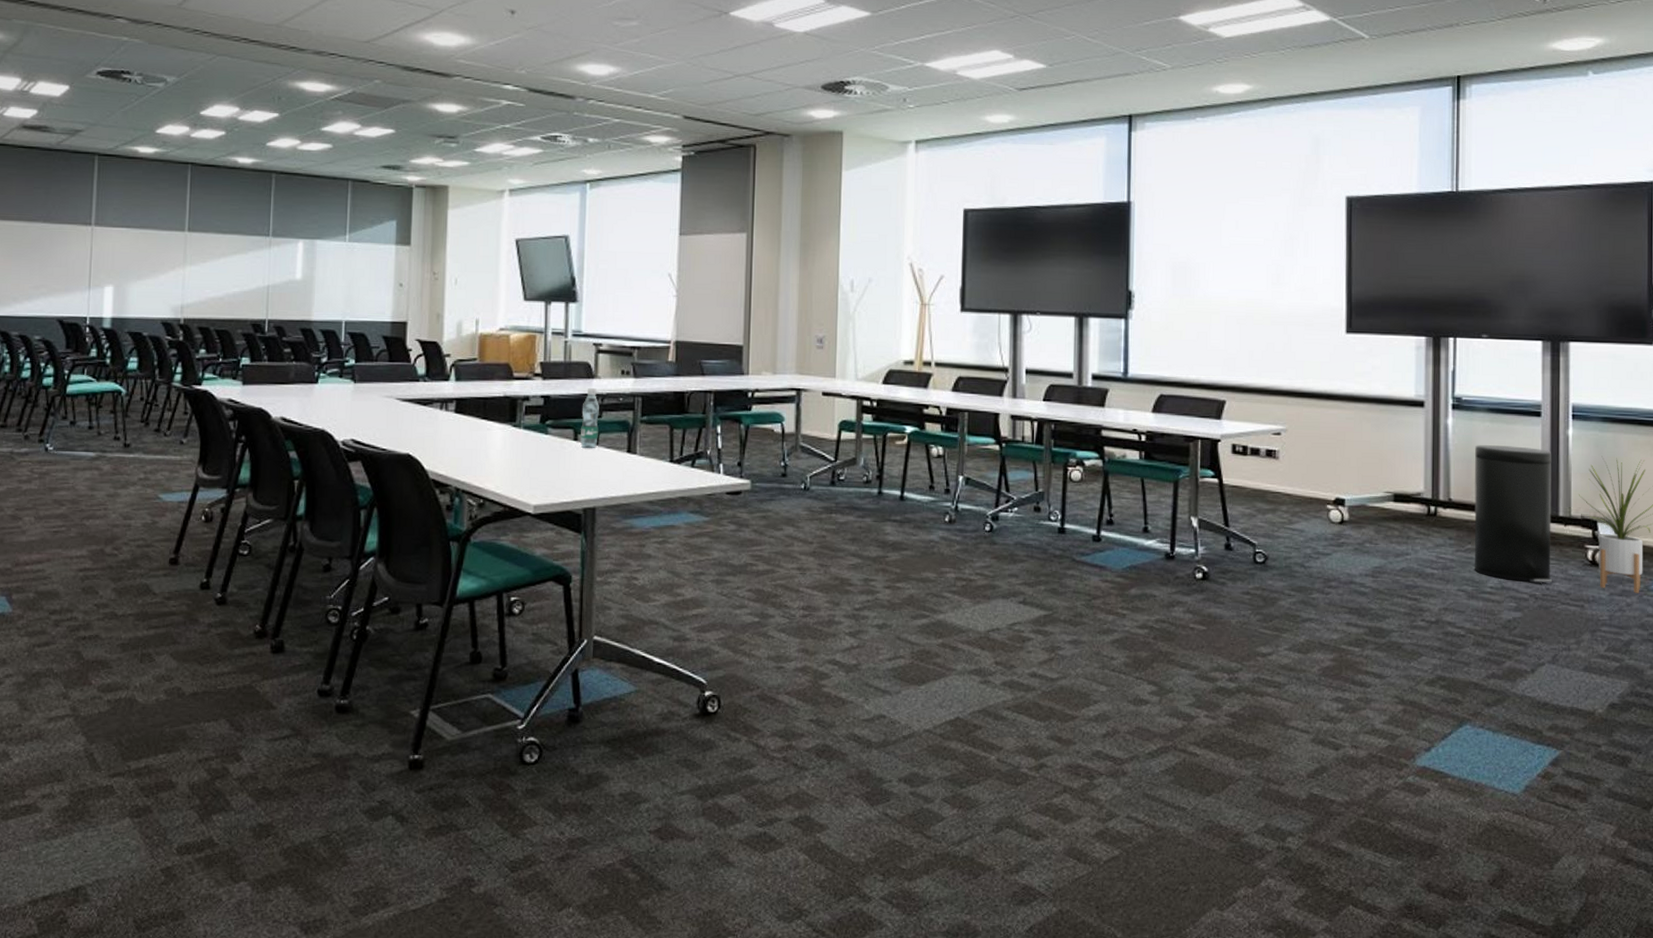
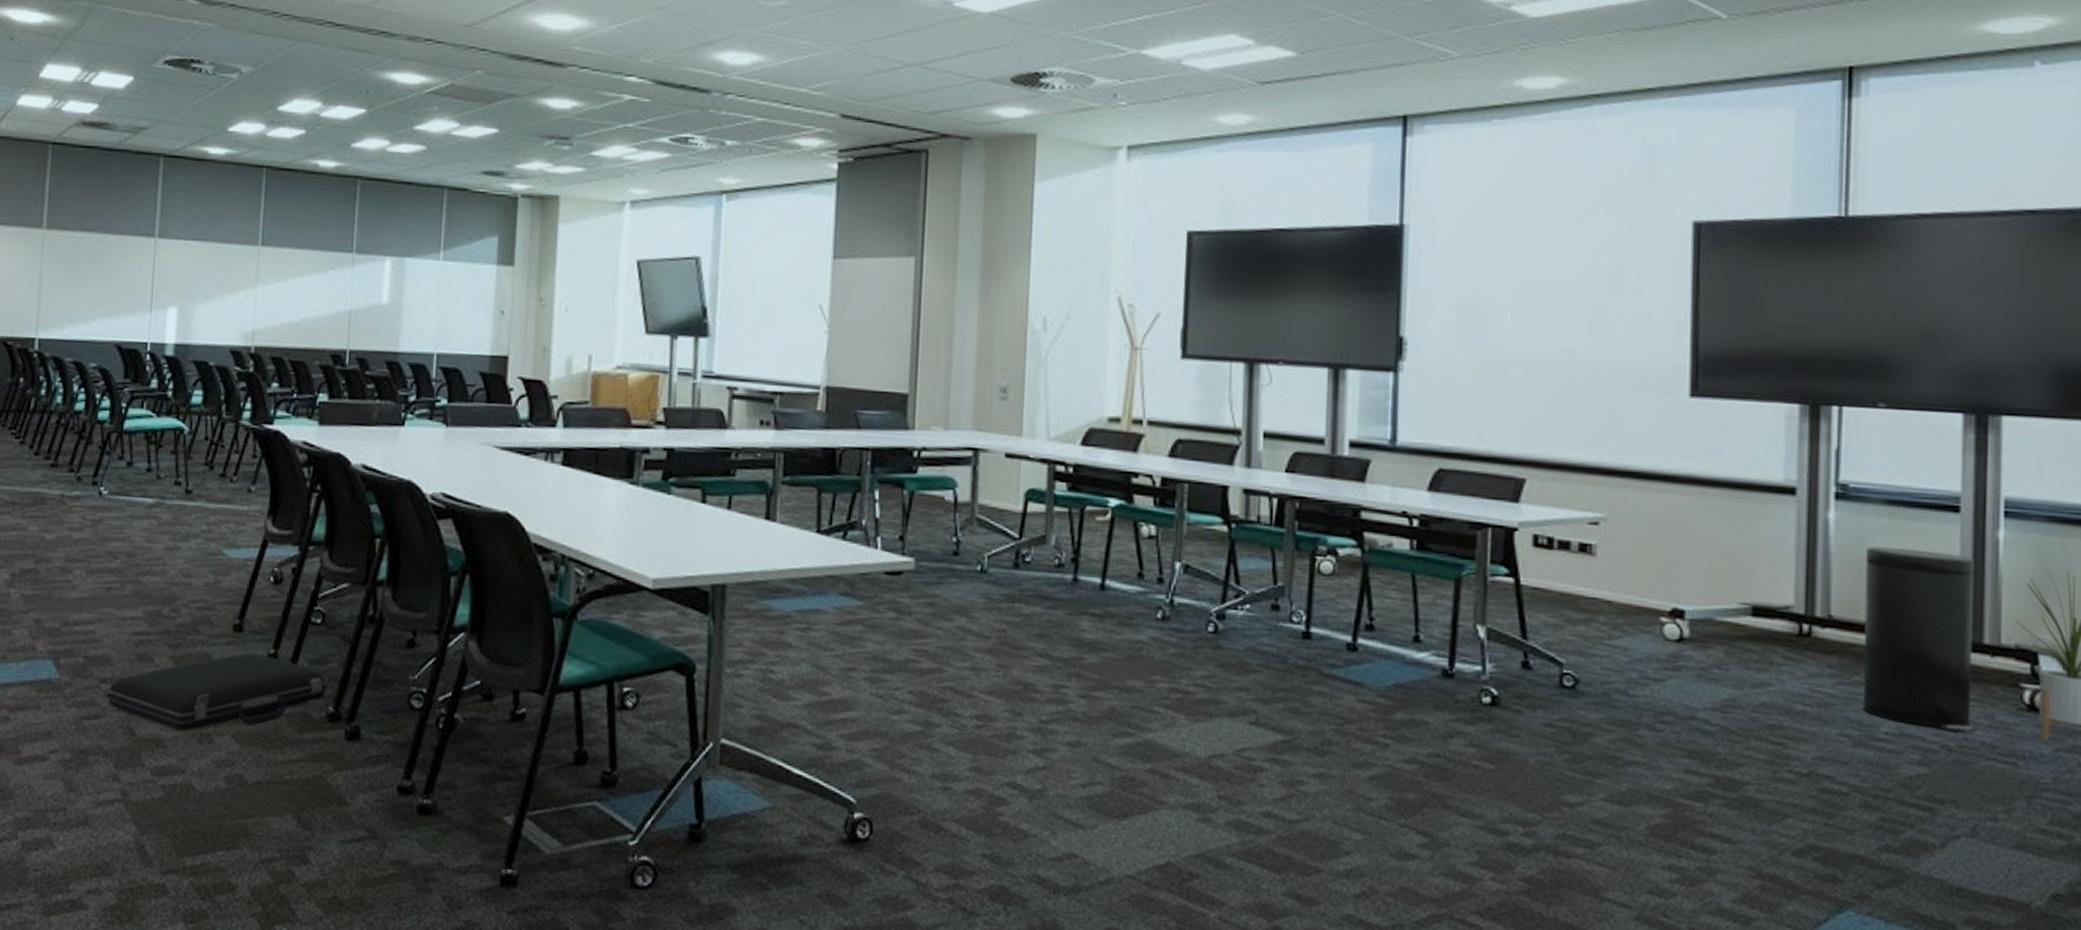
briefcase: none [56,582,254,653] -> present [107,653,327,731]
bottle: present [580,387,599,448] -> none [709,439,733,513]

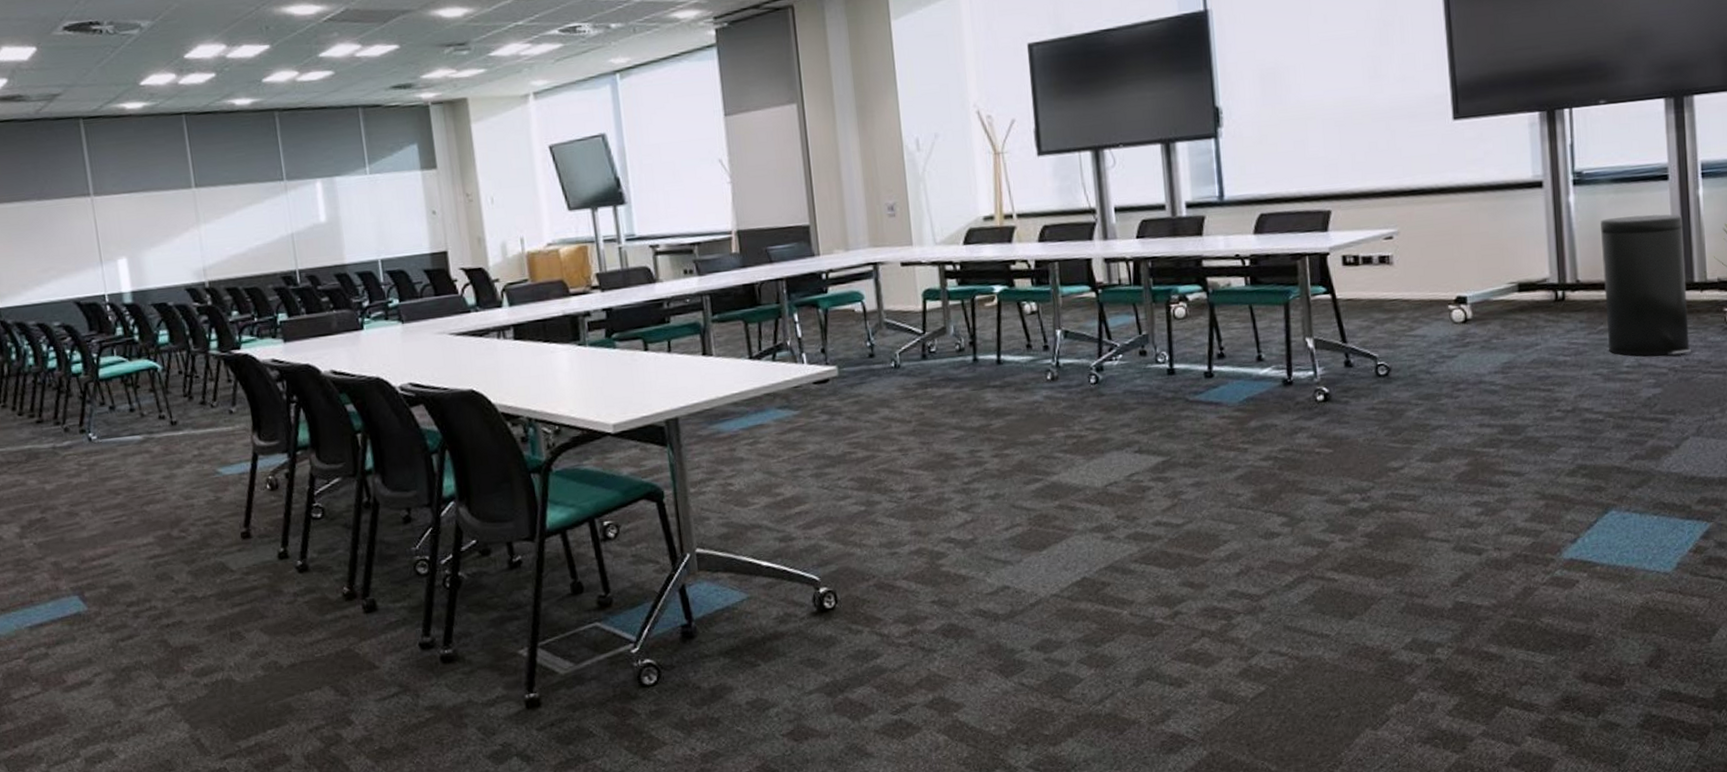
briefcase: present [107,653,327,731] -> none [136,554,338,635]

